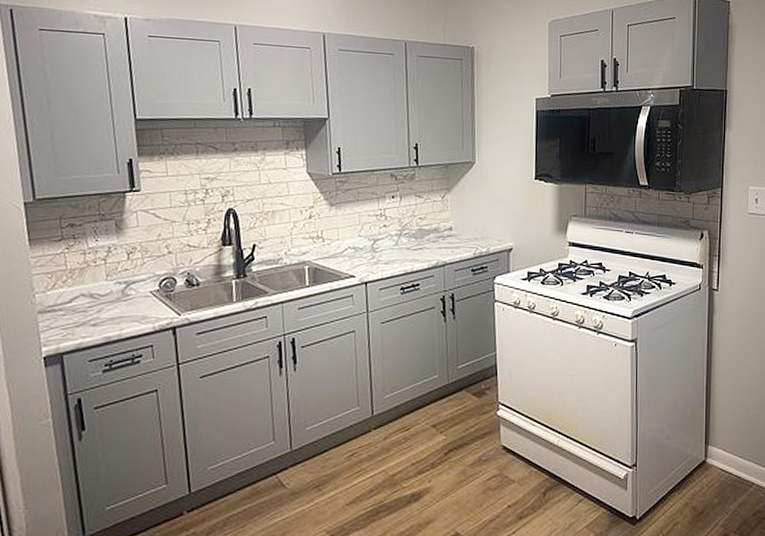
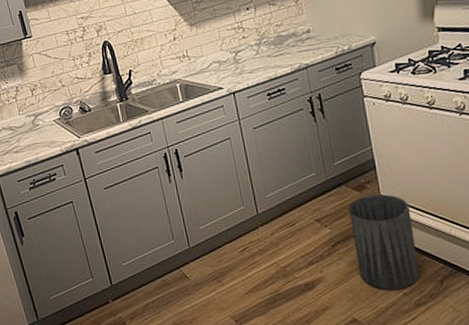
trash can: none [465,401,526,501] -> present [348,194,420,290]

